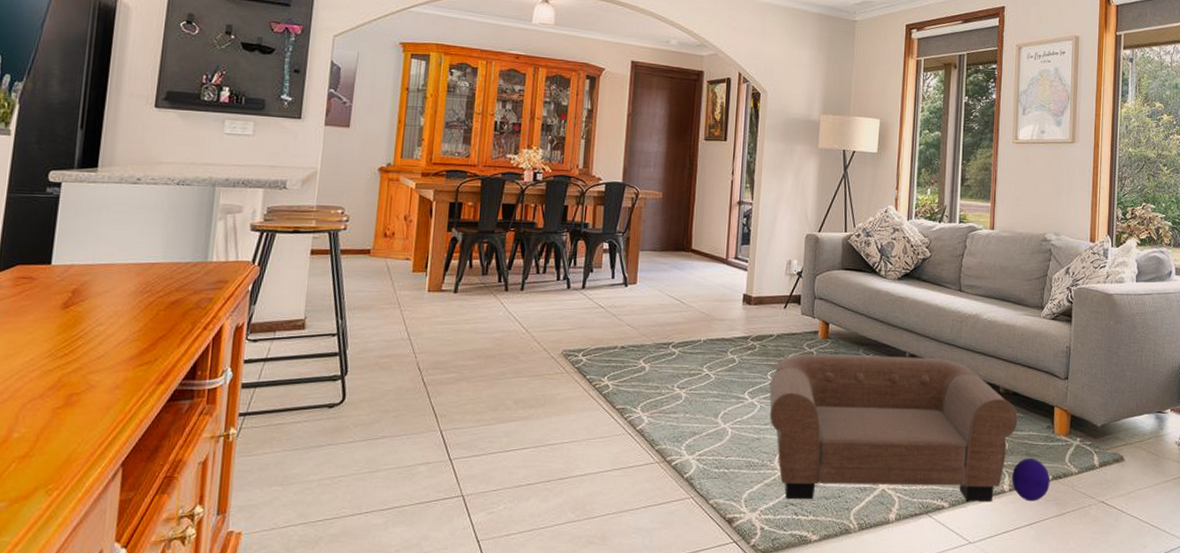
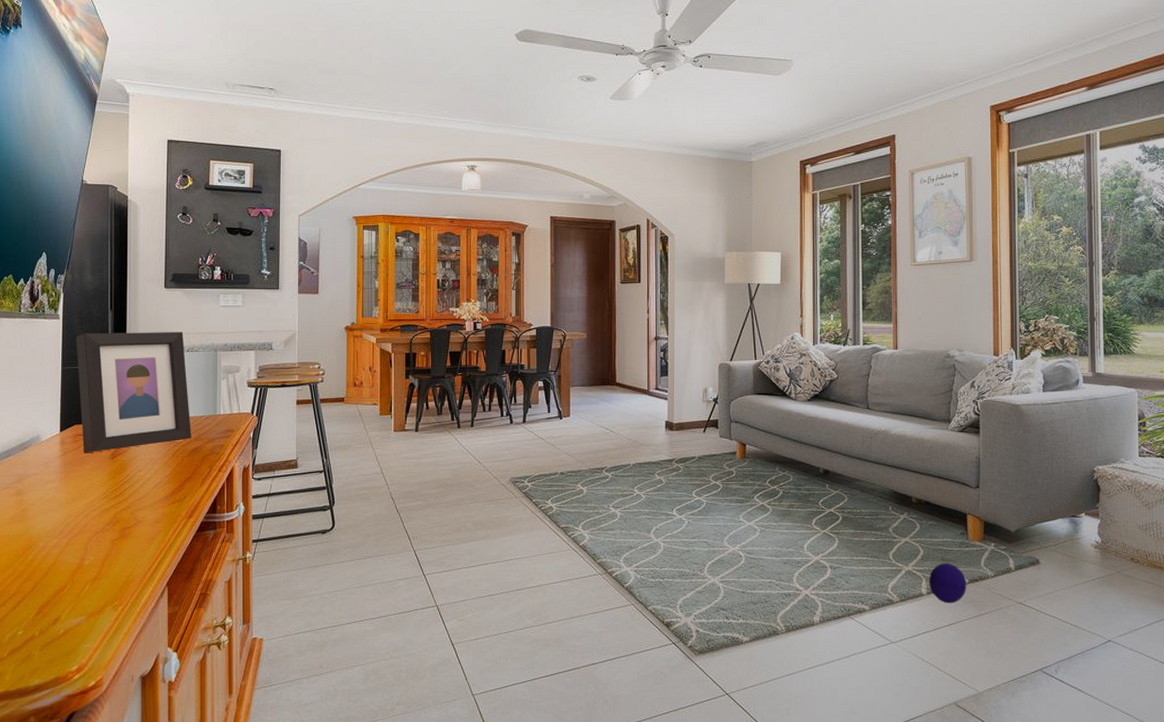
picture frame: none [25,154,174,301] -> present [76,332,191,453]
dog bed: present [769,354,1018,501] -> none [695,472,932,604]

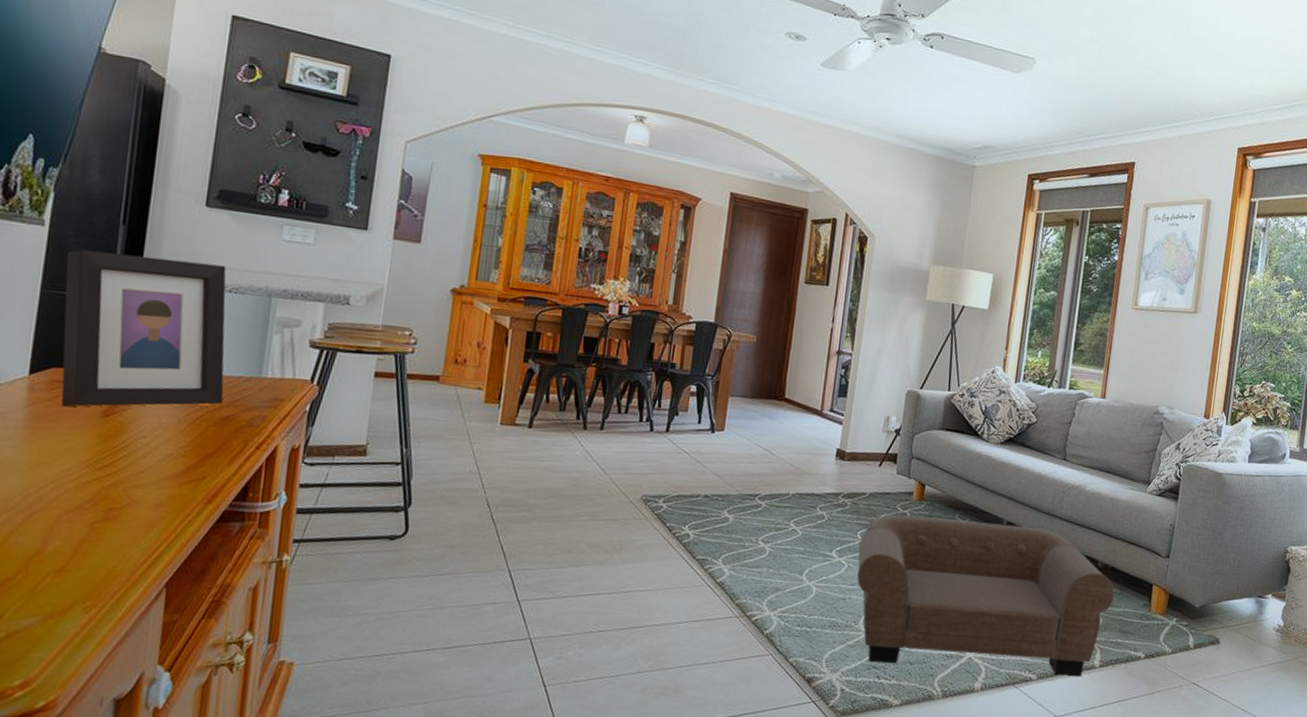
dog bed: none [695,472,932,604] -> present [857,514,1115,676]
toy ball: present [929,563,967,604] -> none [1103,635,1143,679]

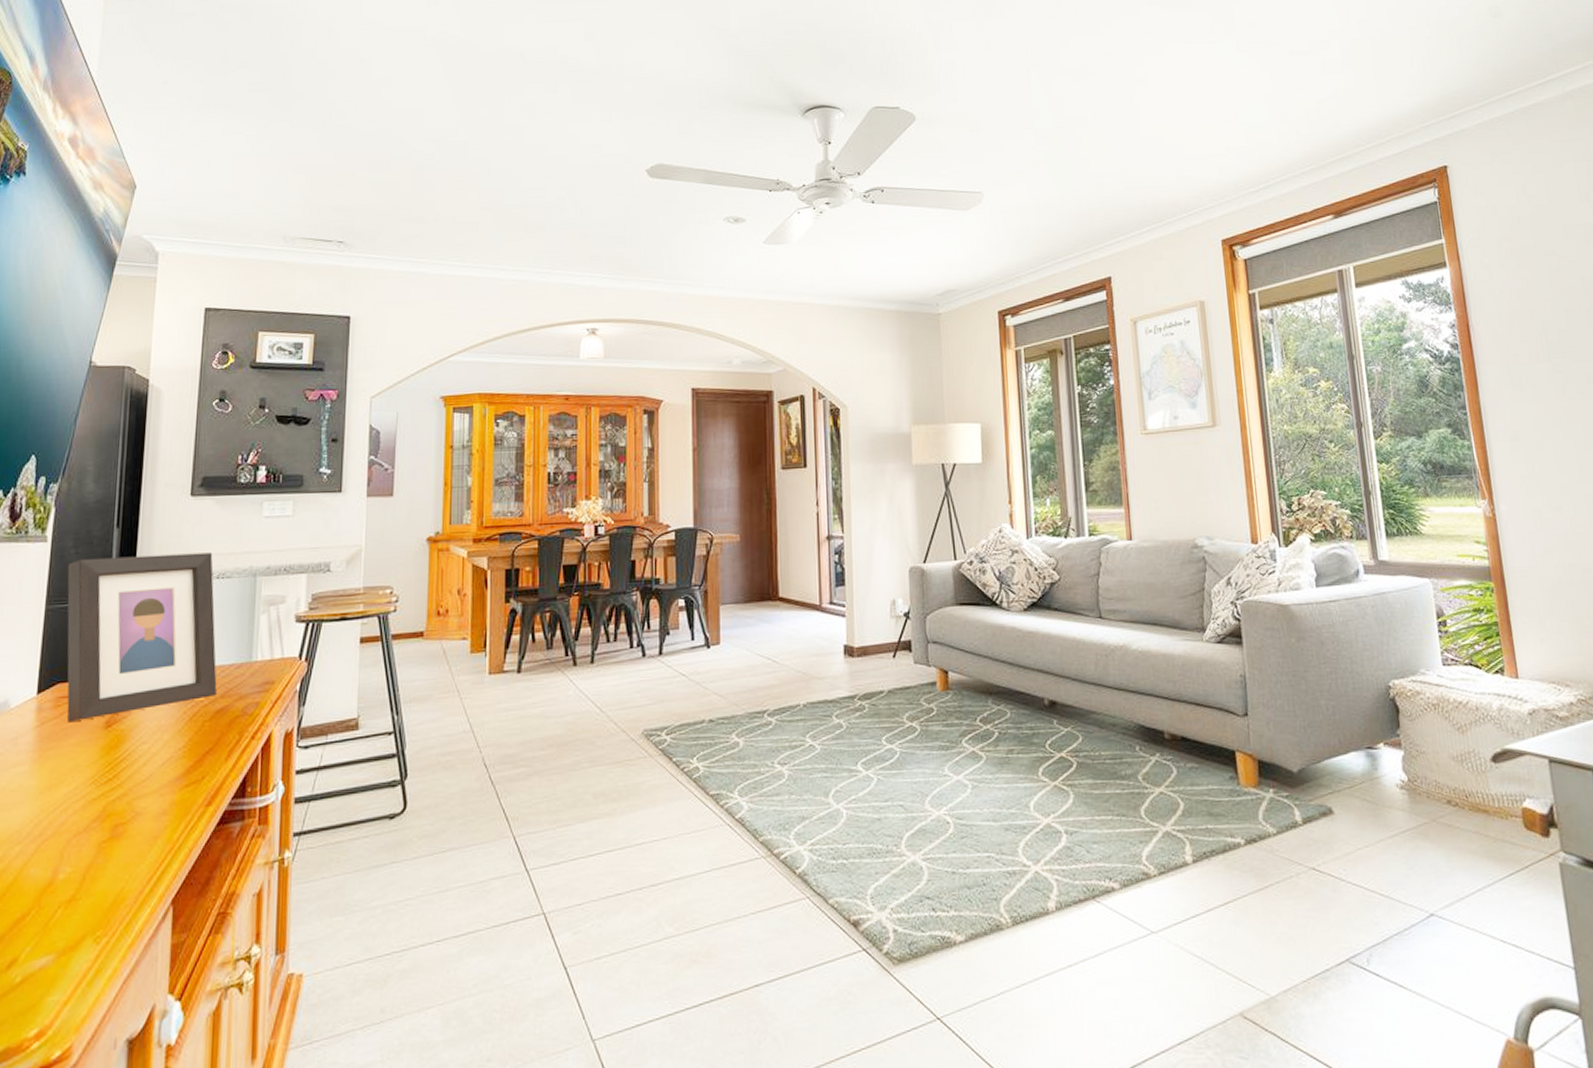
dog bed: present [857,514,1115,676] -> none [885,703,1193,891]

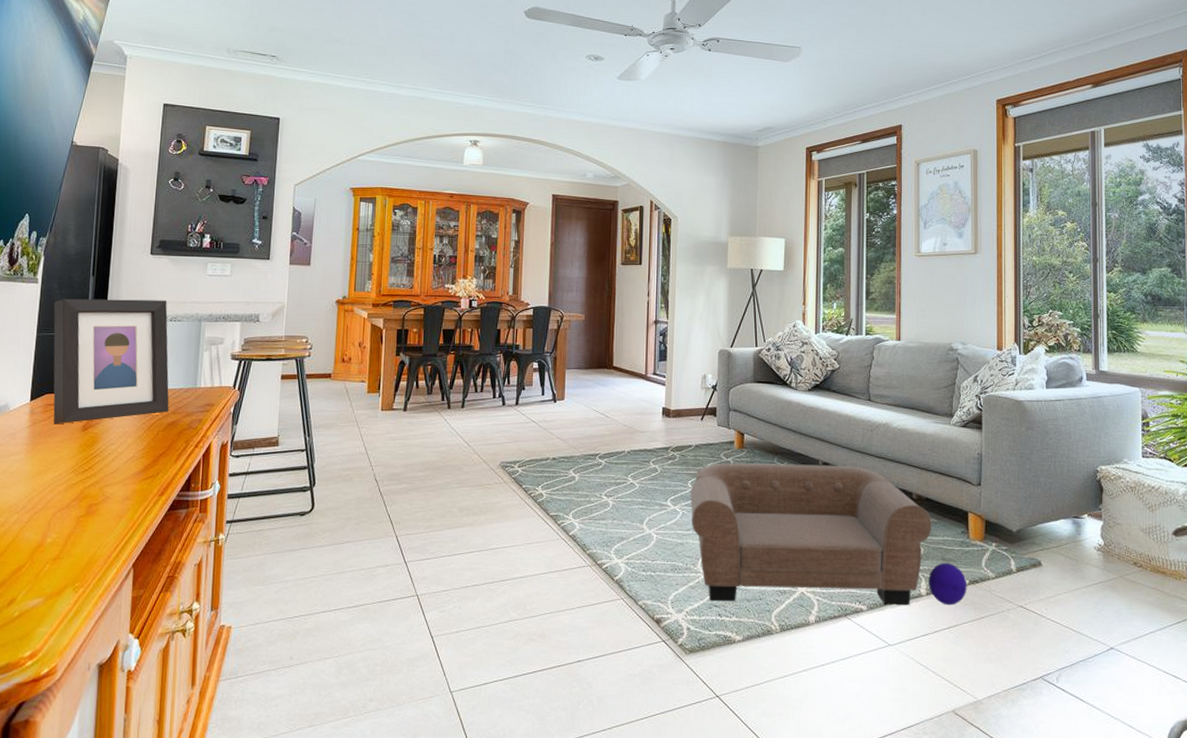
dog bed: none [885,703,1193,891] -> present [690,463,932,605]
toy ball: none [1194,819,1244,874] -> present [929,563,967,605]

